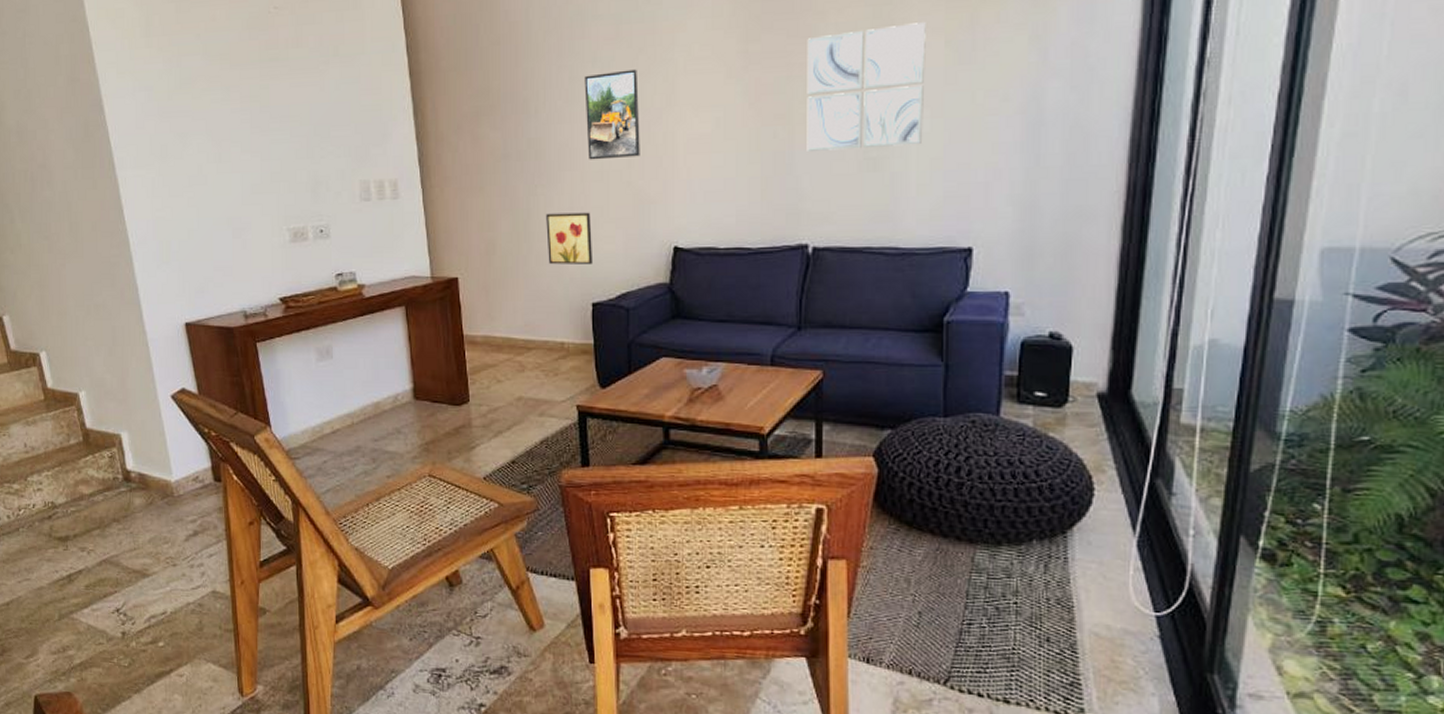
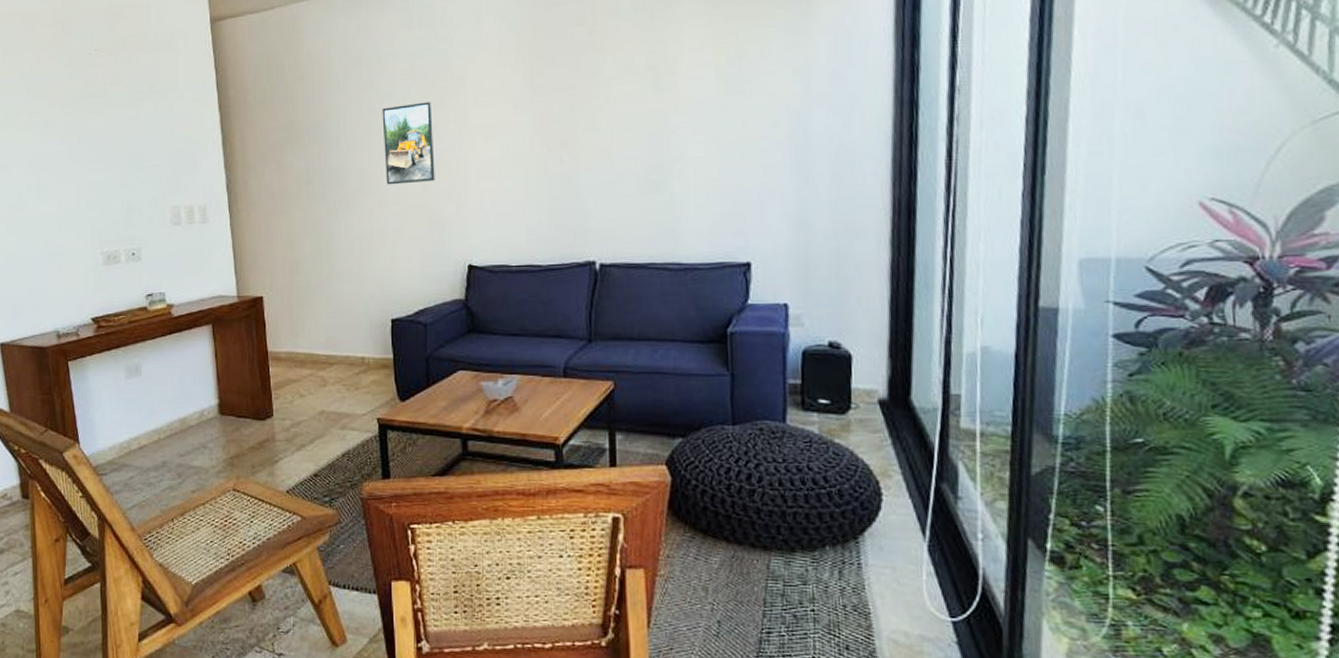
wall art: present [546,212,594,265] -> none [347,233,392,283]
wall art: present [807,22,926,151] -> none [588,57,699,175]

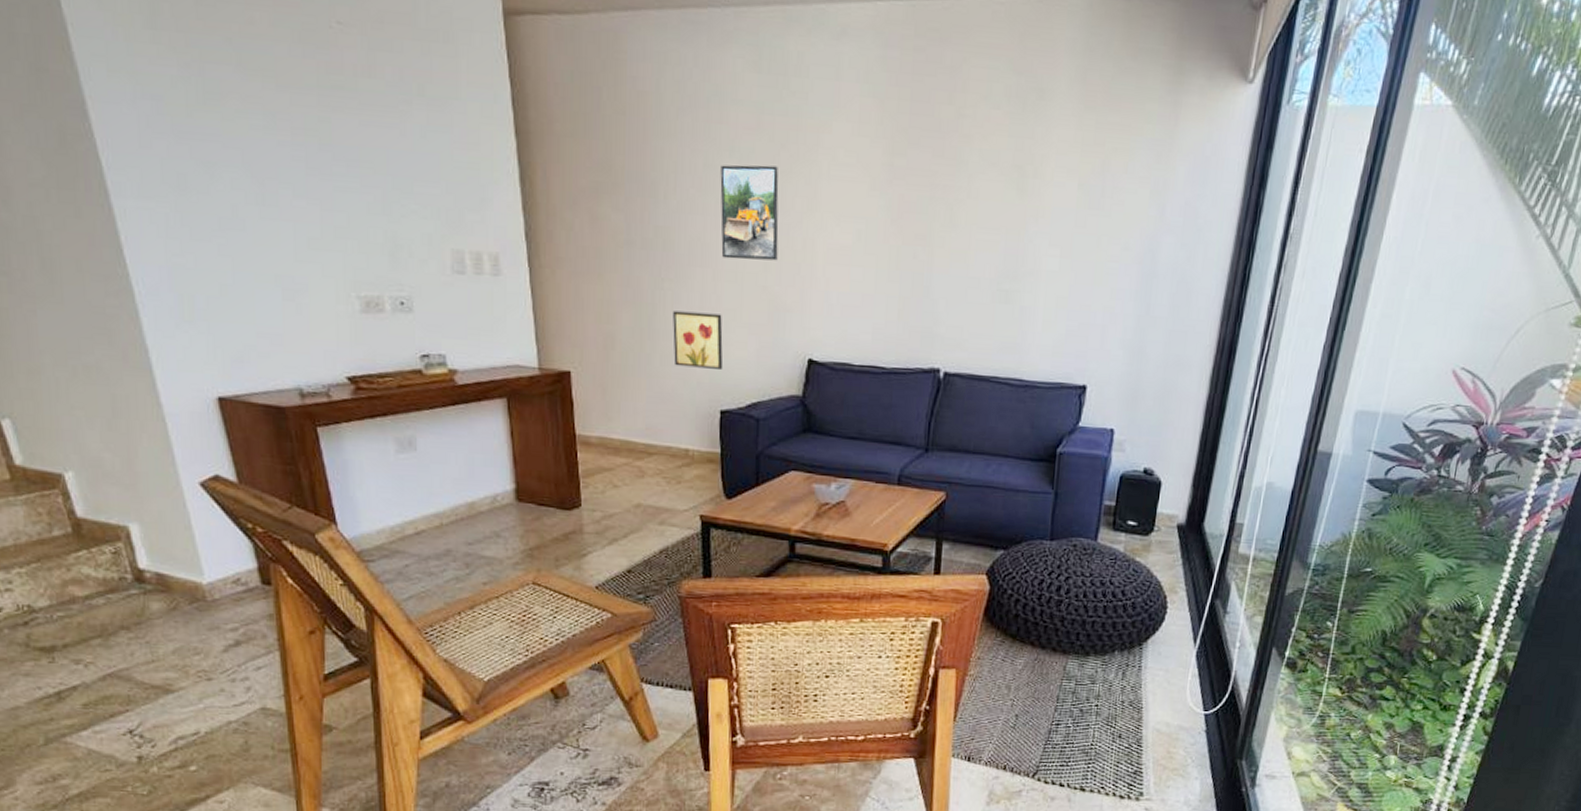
wall art: none [347,233,392,283] -> present [673,311,724,369]

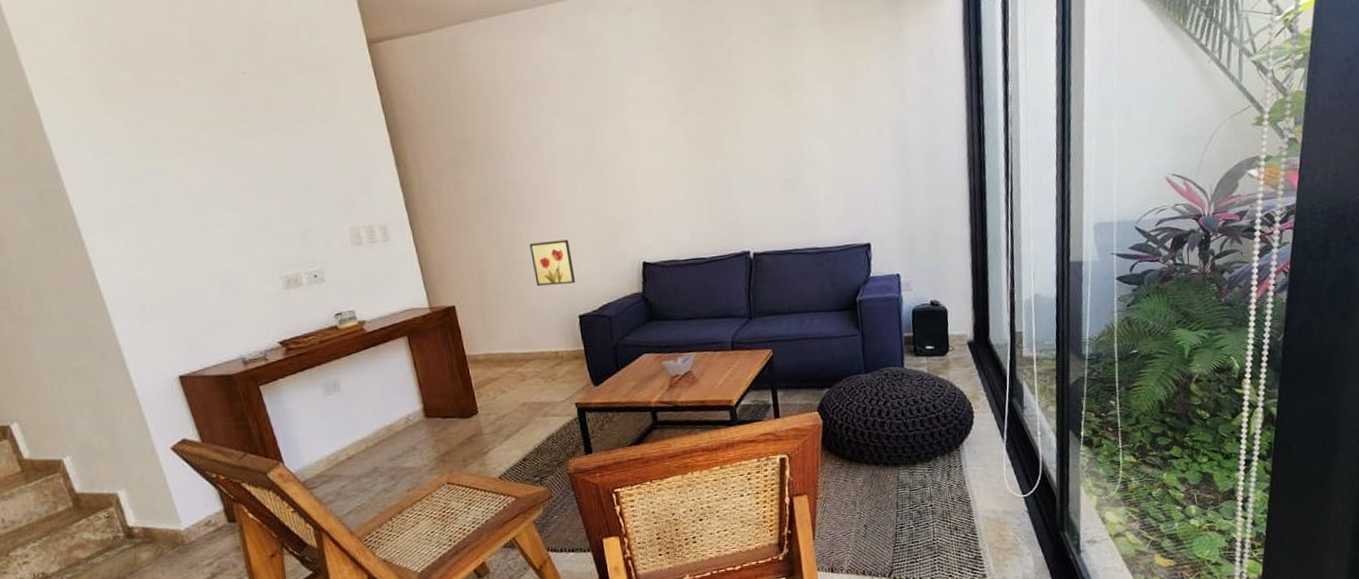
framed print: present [720,165,779,261] -> none [550,118,606,196]

